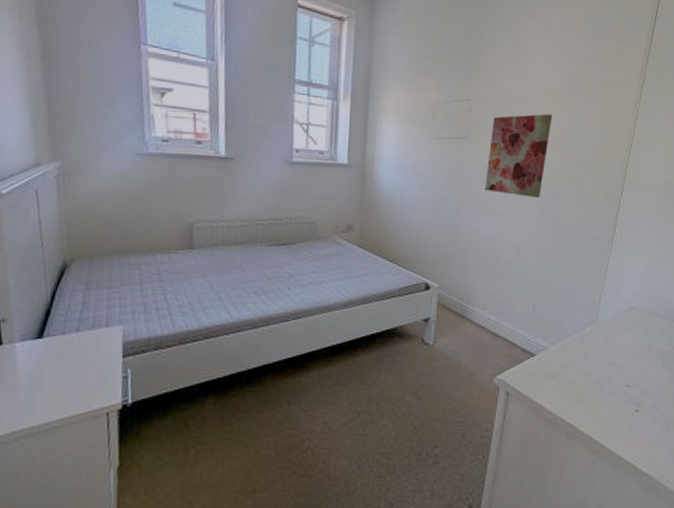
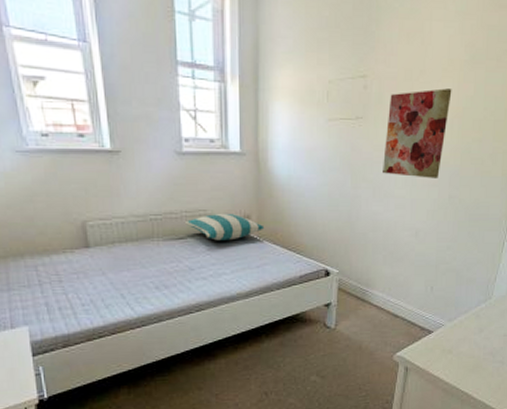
pillow: none [289,221,367,249] -> present [185,213,265,241]

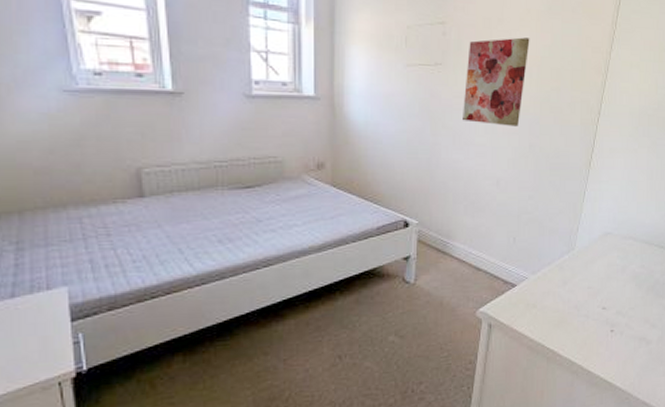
pillow: present [185,213,265,241] -> none [253,160,340,190]

